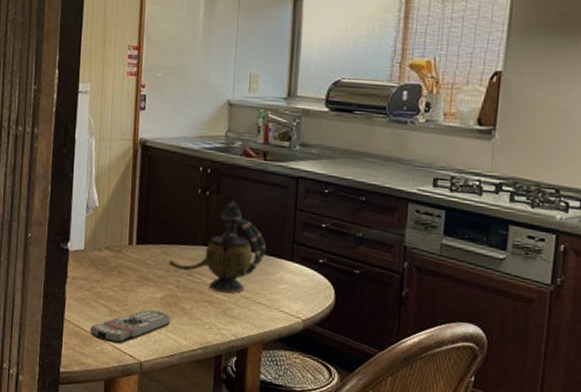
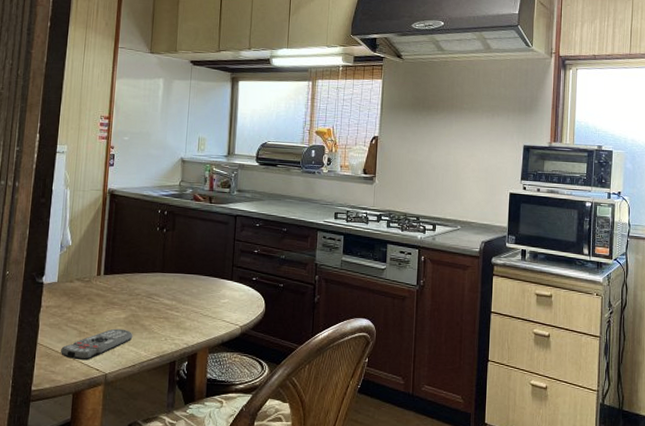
teapot: present [168,200,266,294] -> none [131,235,211,310]

